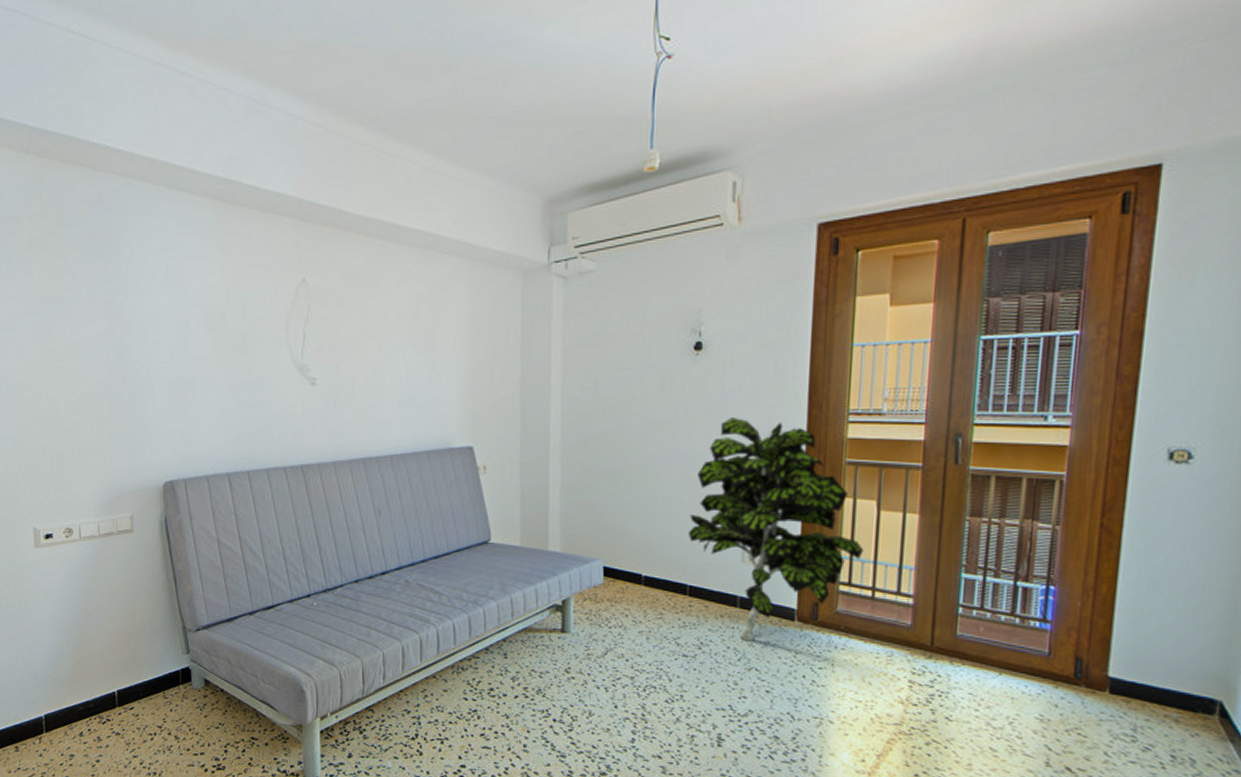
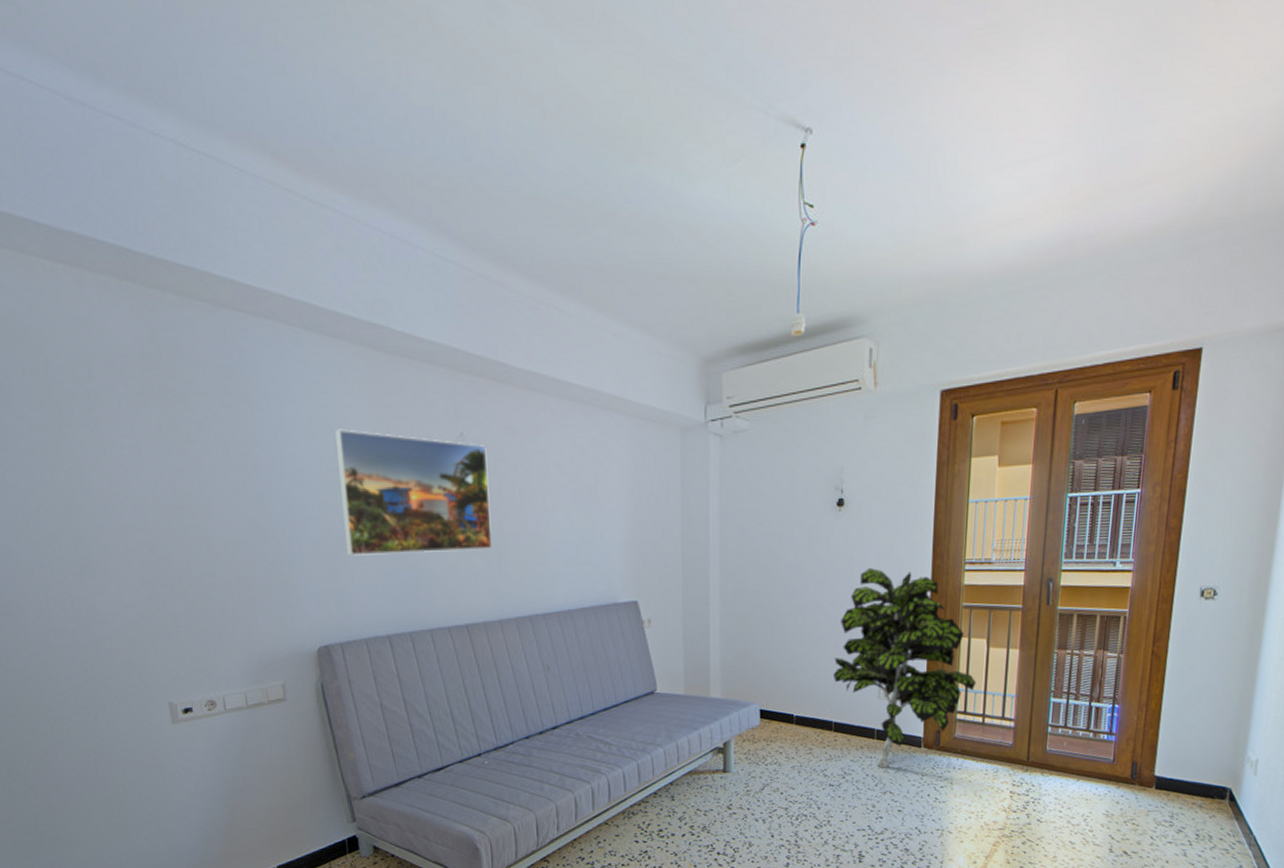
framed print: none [188,277,329,396] -> present [334,429,493,556]

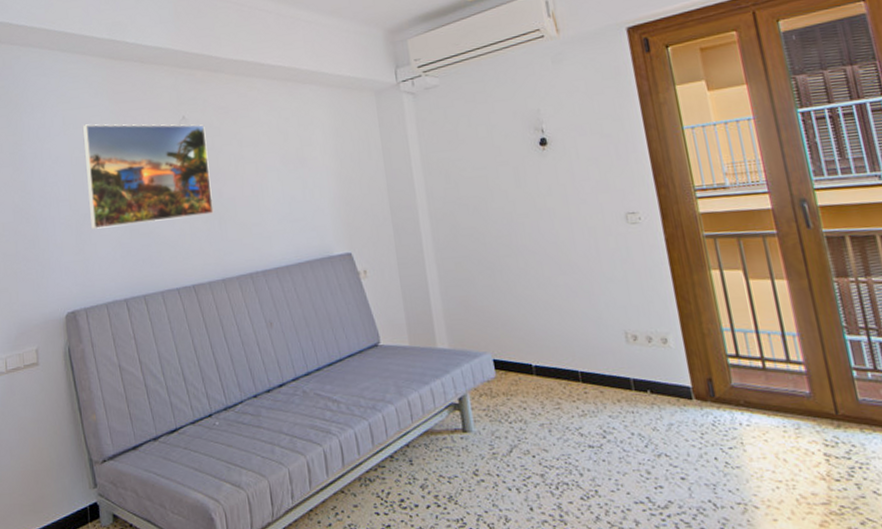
indoor plant: present [833,567,976,768] -> none [566,202,743,425]

